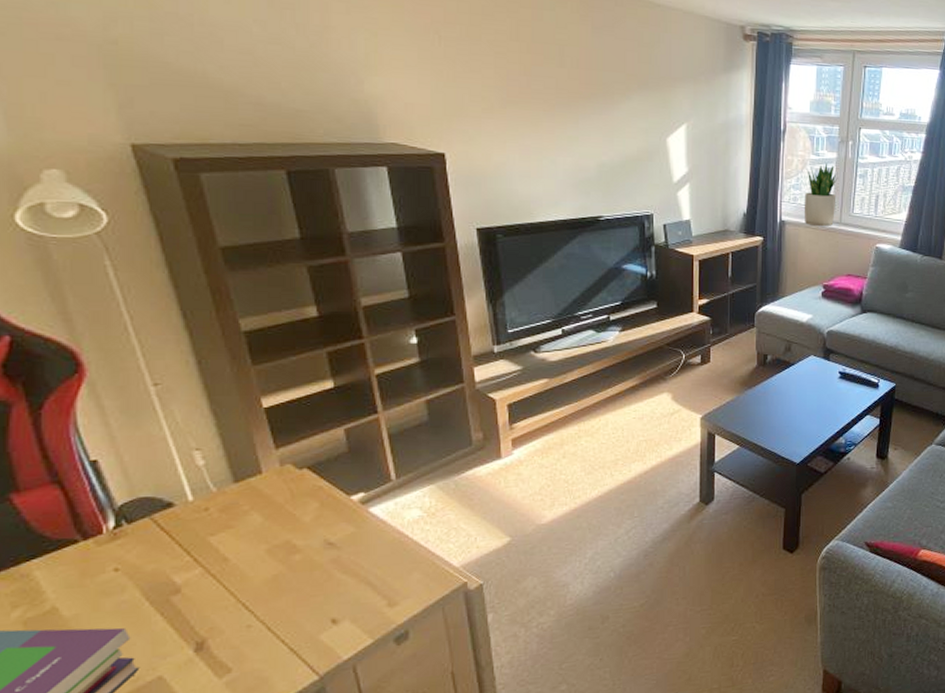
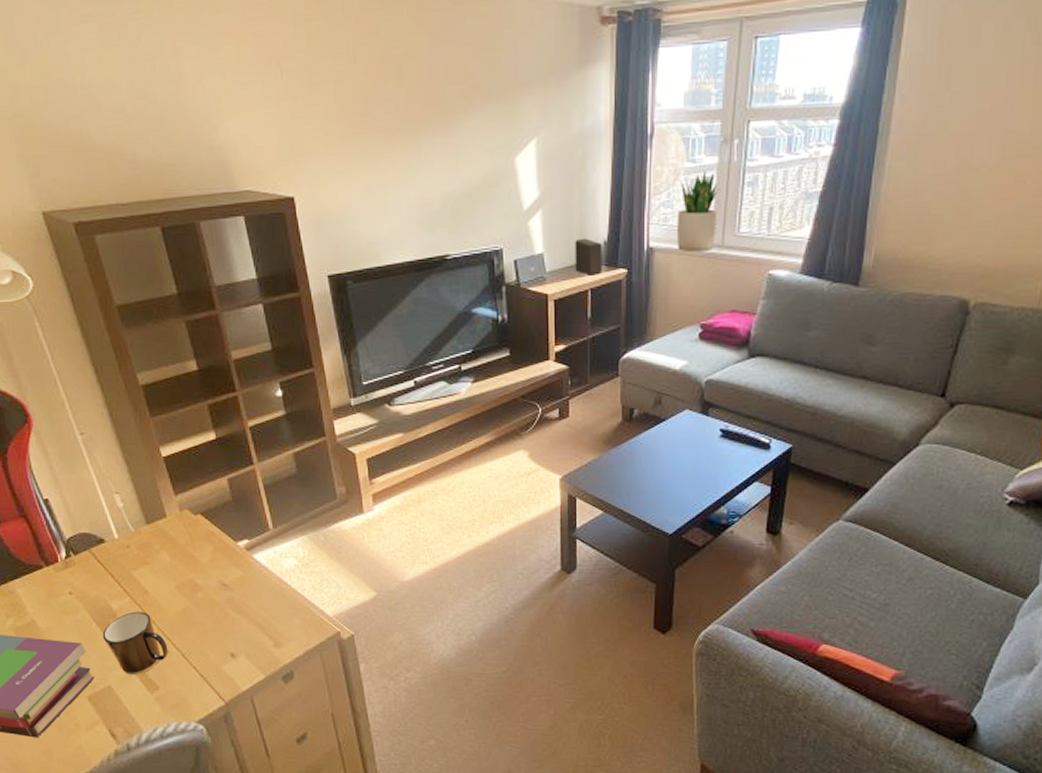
mug: none [157,582,249,660] -> present [102,611,169,676]
speaker: none [718,209,742,241] -> present [575,238,603,276]

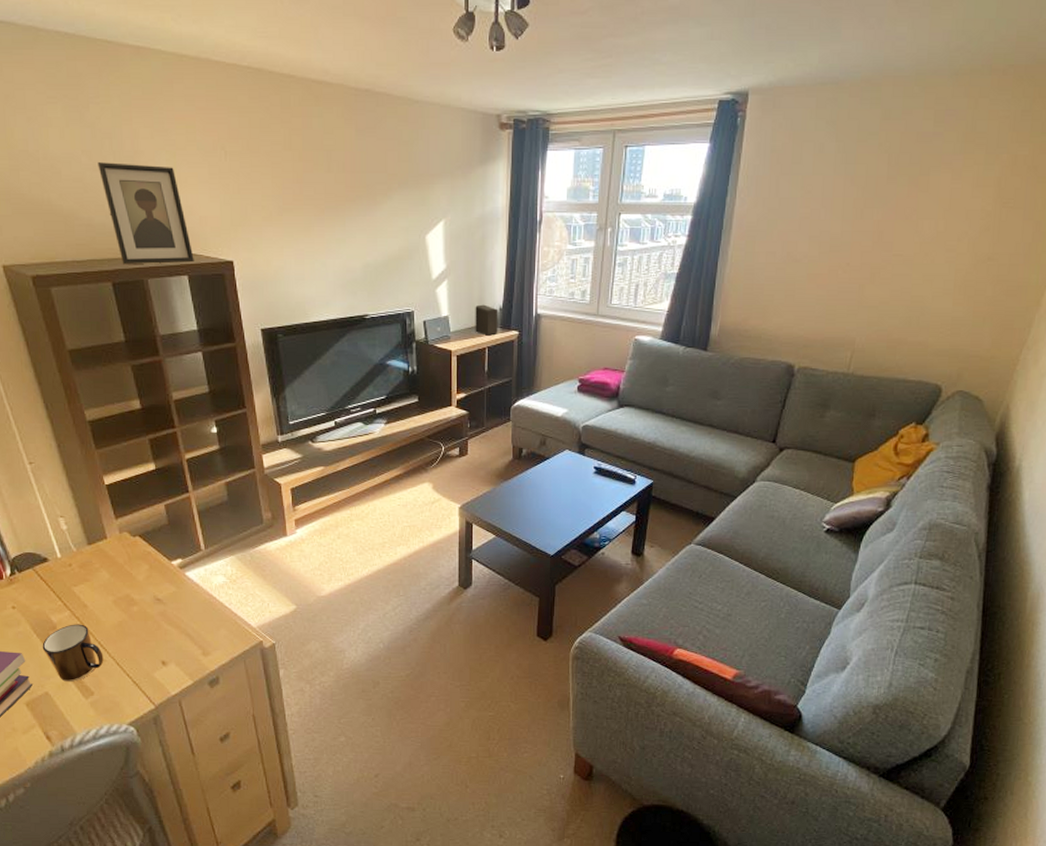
picture frame: none [140,88,251,206] -> present [97,162,194,265]
planter: present [676,171,720,253] -> none [560,253,596,319]

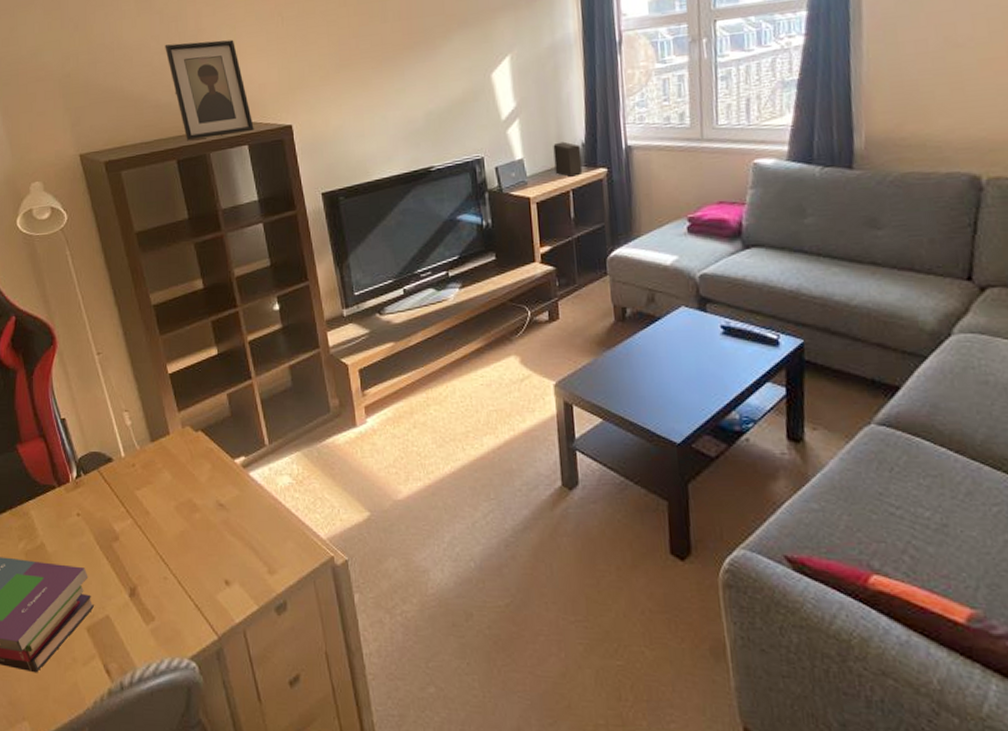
mug: present [42,624,104,683] -> none [104,534,165,605]

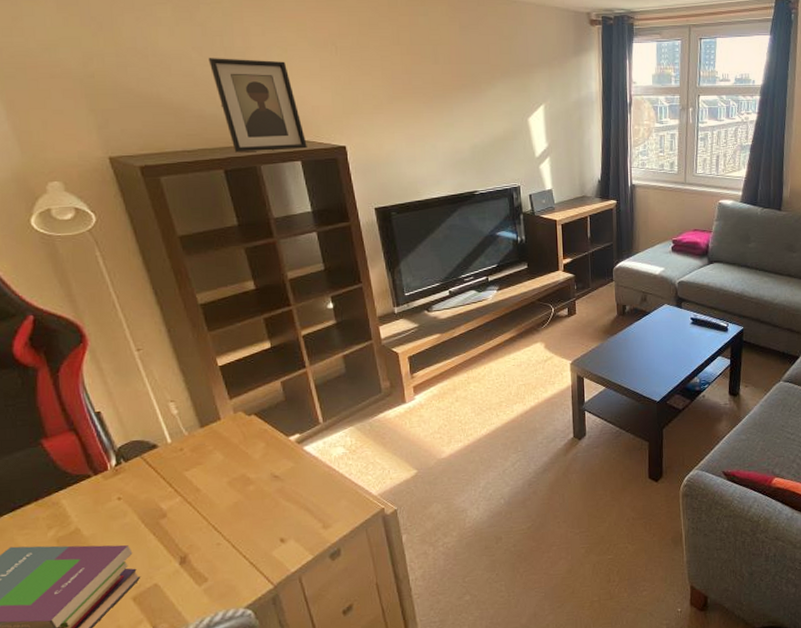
speaker: present [553,141,583,177] -> none [576,178,598,206]

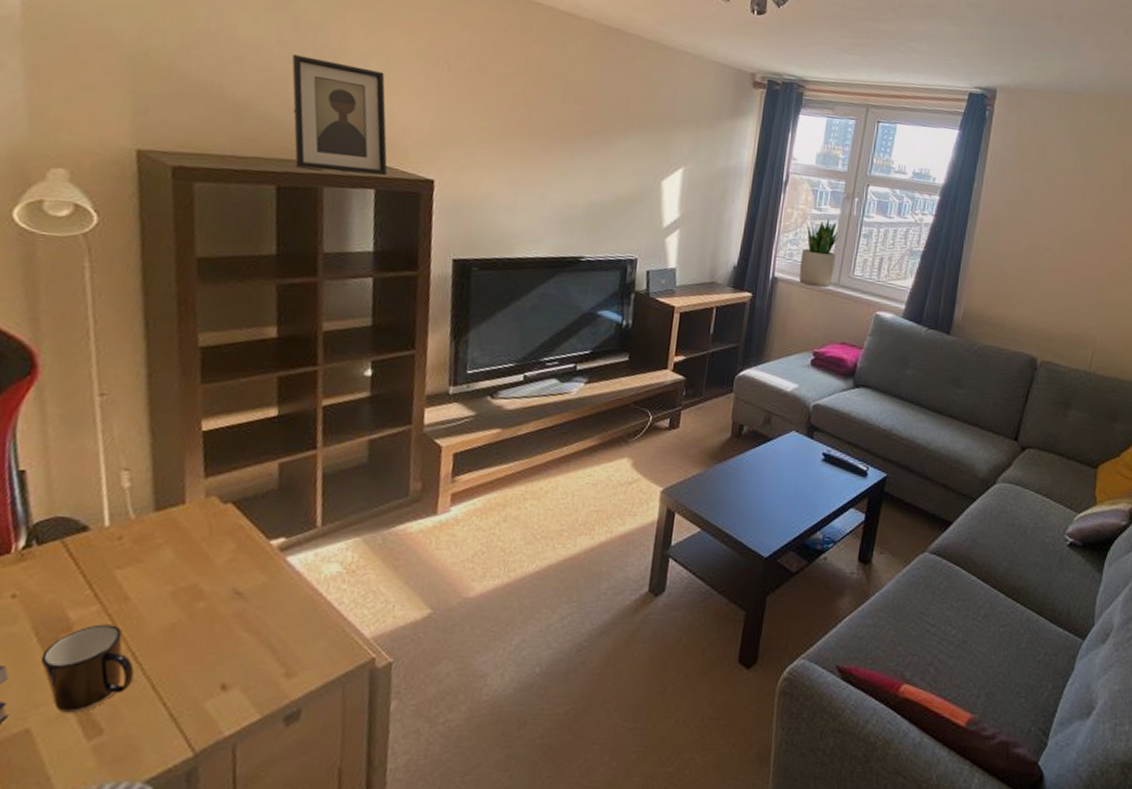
mug: none [151,509,218,571] -> present [40,624,135,715]
planter: none [651,130,681,188] -> present [799,219,840,288]

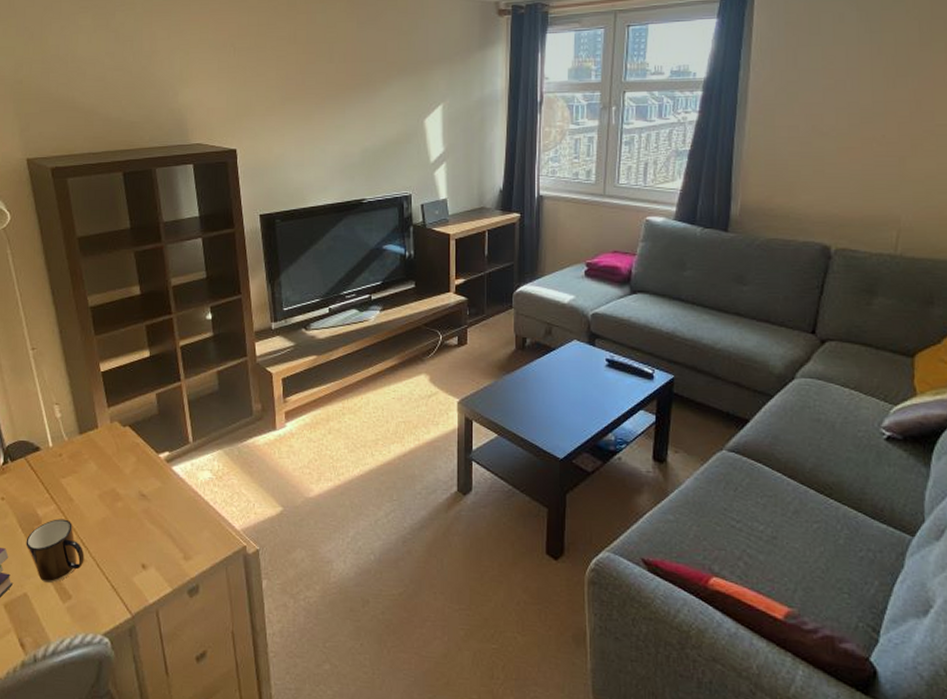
picture frame: present [292,55,388,176] -> none [118,62,200,156]
planter: present [799,219,840,288] -> none [563,132,600,200]

